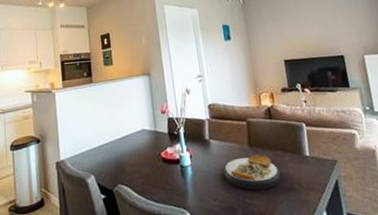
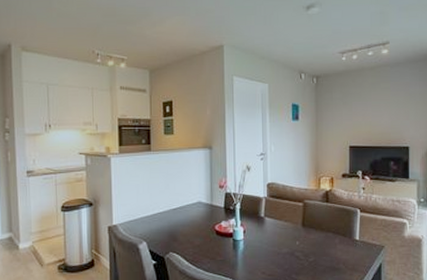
plate: present [222,154,281,191] -> none [274,234,329,267]

